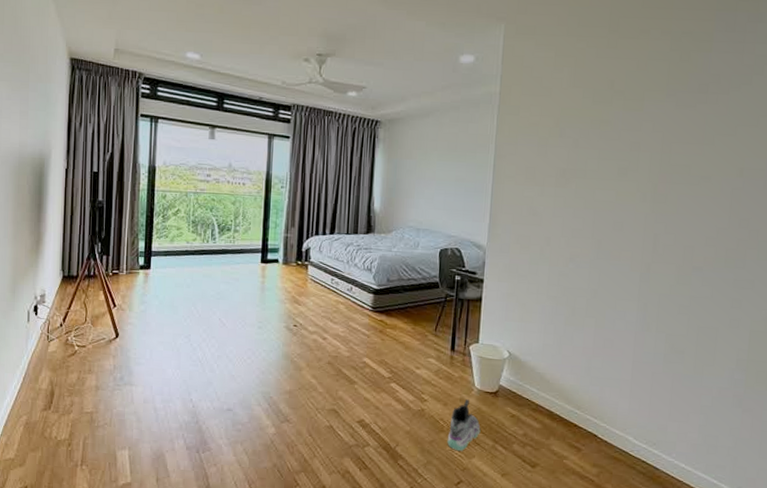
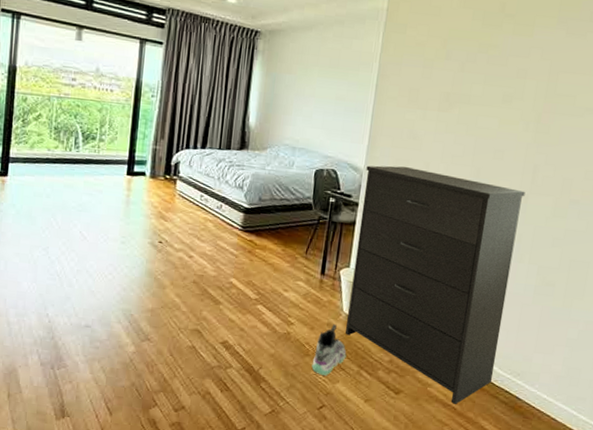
dresser: none [479,241,647,476] -> present [346,165,526,404]

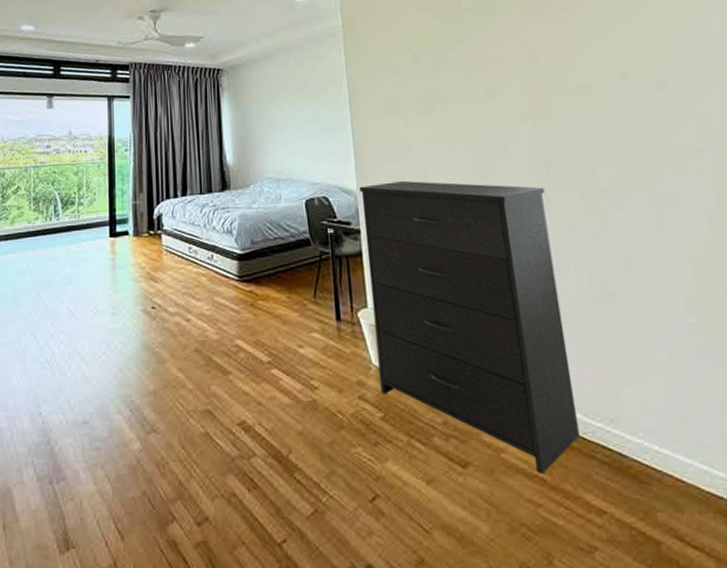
sneaker: present [311,324,347,376] -> none [350,382,390,452]

